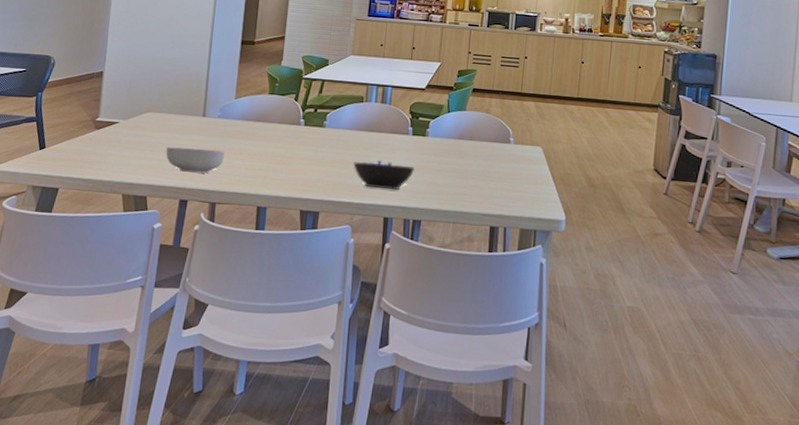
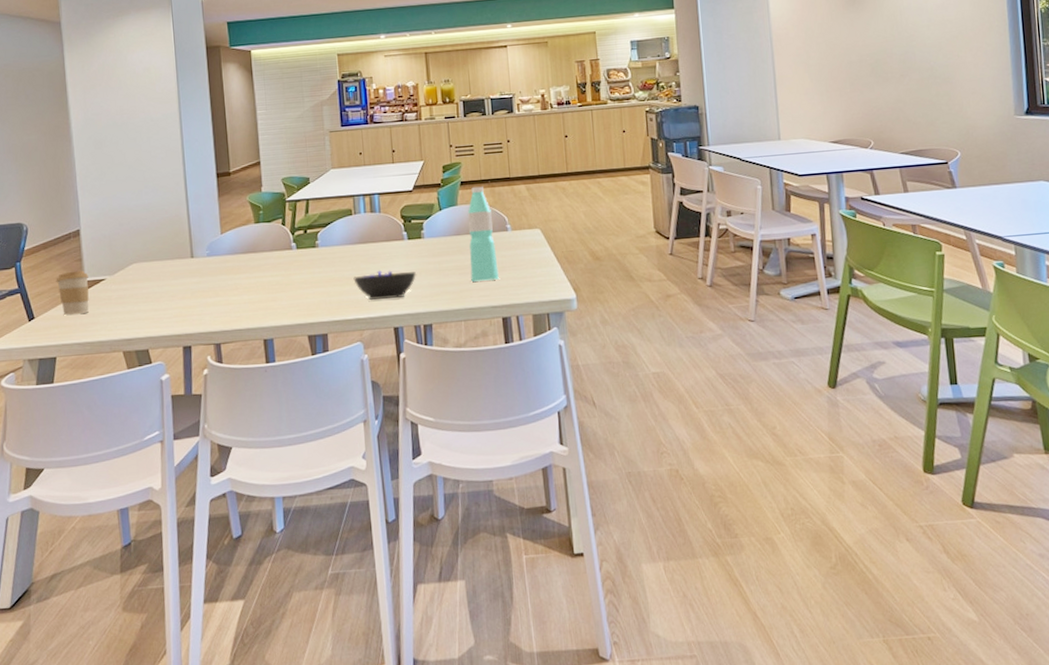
coffee cup: none [72,109,103,152] -> present [56,270,89,315]
cereal bowl: present [166,147,225,174] -> none [160,289,221,318]
water bottle: none [466,95,498,189] -> present [467,186,499,282]

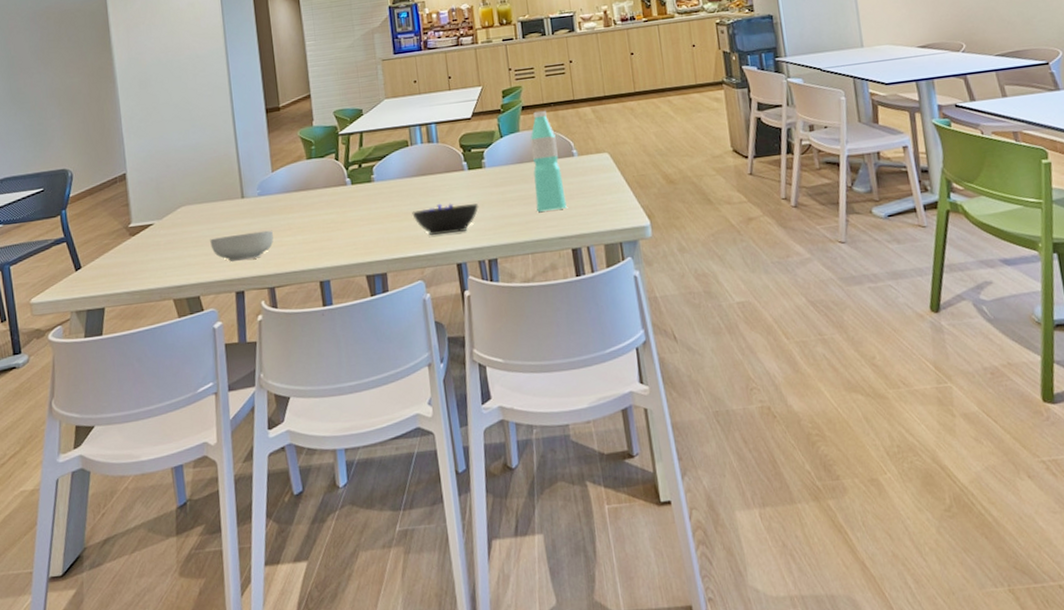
coffee cup: present [56,270,89,315] -> none [102,215,137,263]
cereal bowl: none [160,289,221,318] -> present [210,230,274,262]

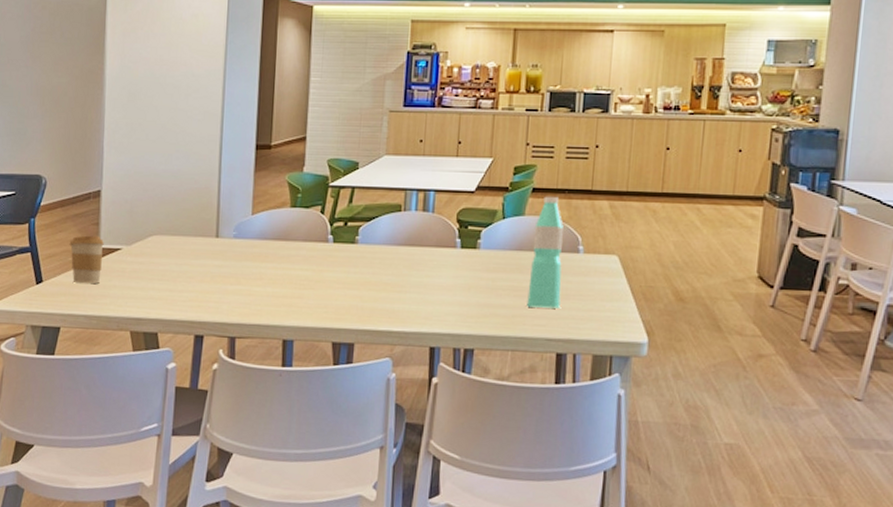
coffee cup: none [102,215,137,263] -> present [69,235,104,284]
cereal bowl: present [210,230,274,262] -> none [176,274,242,304]
cereal bowl: present [412,203,479,236] -> none [392,280,465,315]

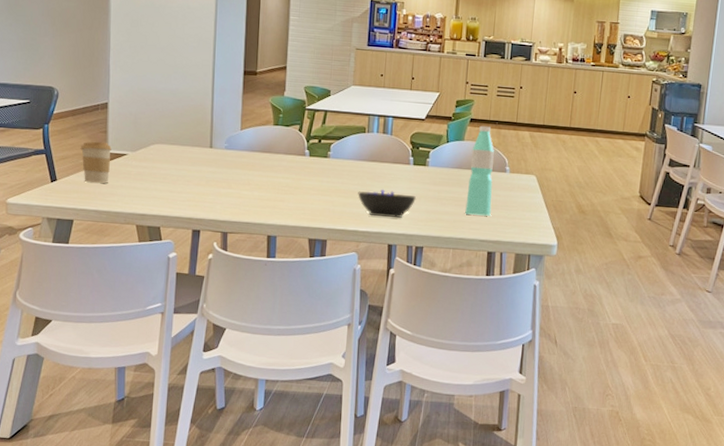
cereal bowl: none [392,280,465,315] -> present [358,190,417,219]

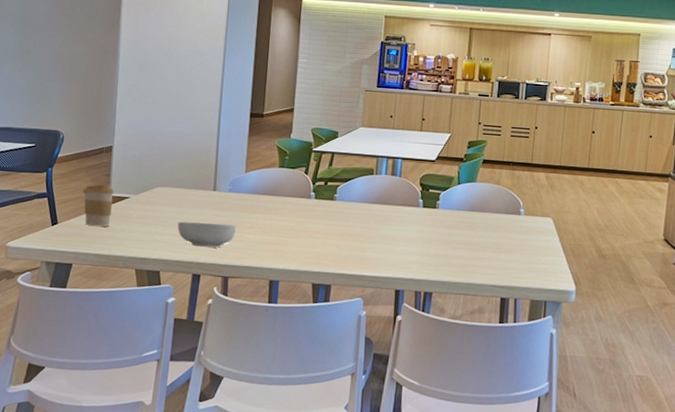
cereal bowl: none [176,178,233,204] -> present [177,221,236,248]
cereal bowl: present [358,190,417,219] -> none [364,233,426,263]
water bottle: present [465,125,494,216] -> none [477,166,508,261]

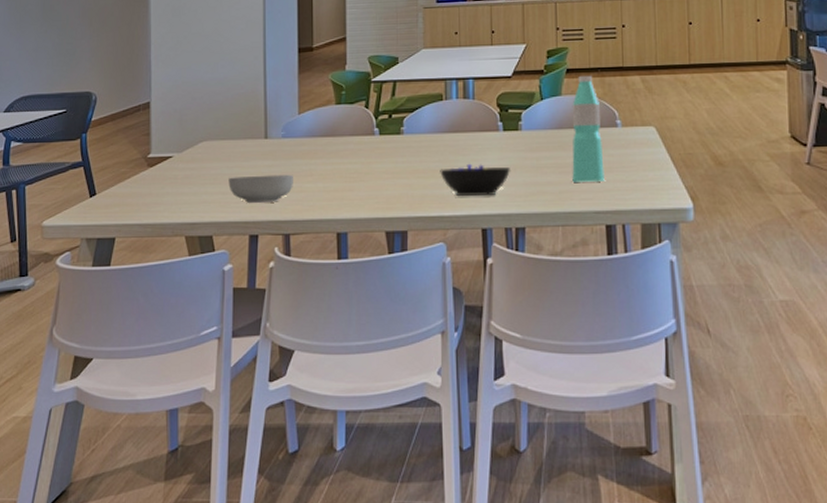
coffee cup: present [83,184,114,227] -> none [121,146,155,193]
cereal bowl: none [364,233,426,263] -> present [440,164,511,197]
water bottle: none [477,166,508,261] -> present [572,75,605,182]

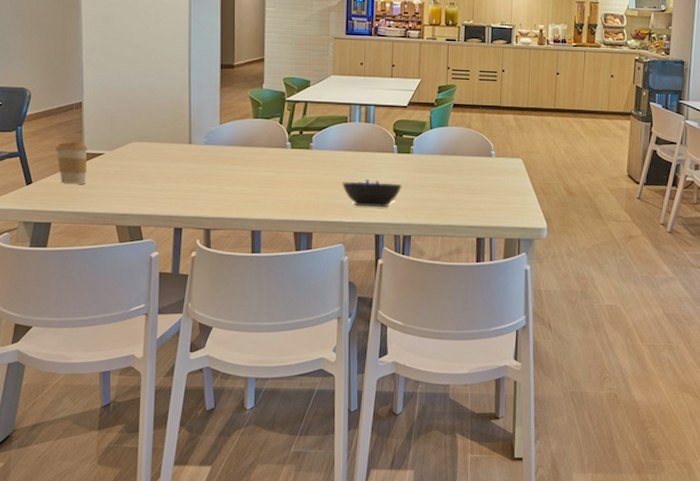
coffee cup: none [121,146,155,193] -> present [55,142,88,184]
cereal bowl: present [228,174,293,203] -> none [155,175,214,201]
water bottle: present [572,75,605,182] -> none [452,110,479,202]

